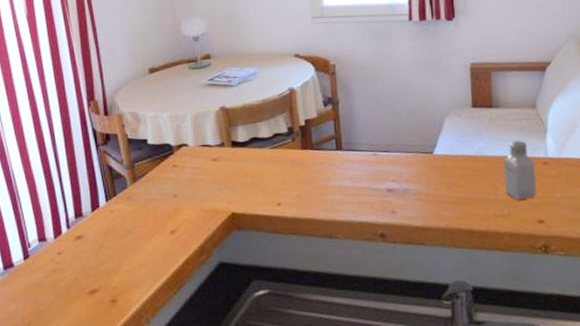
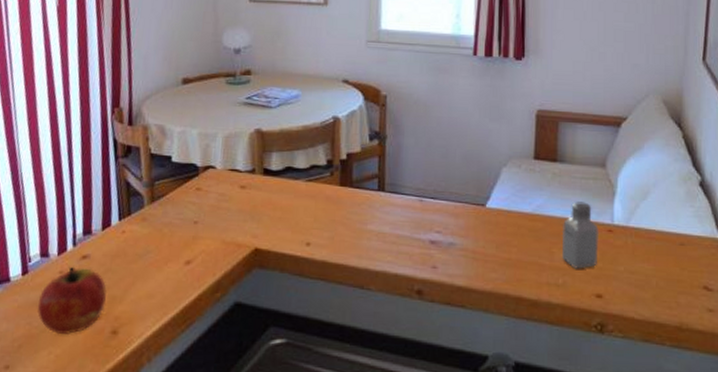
apple: none [42,246,103,309] -> present [38,266,108,335]

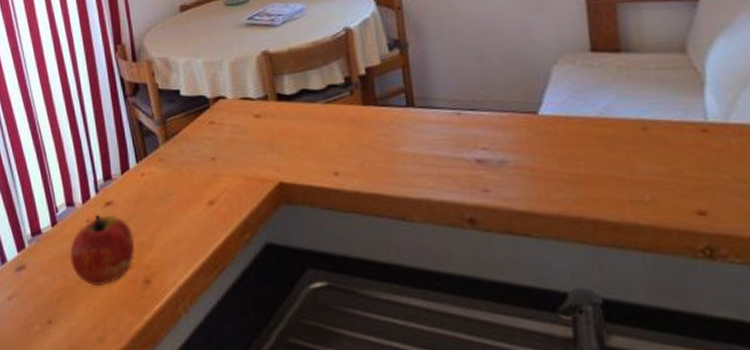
saltshaker: present [561,201,599,269] -> none [639,97,693,181]

